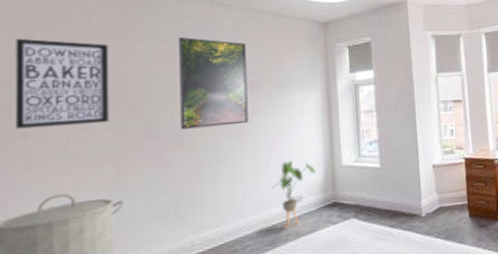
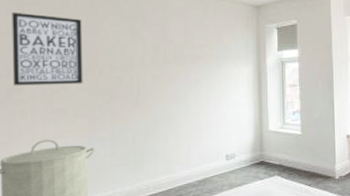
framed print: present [179,37,248,129] -> none [137,15,192,93]
house plant: present [273,161,315,229] -> none [211,124,246,180]

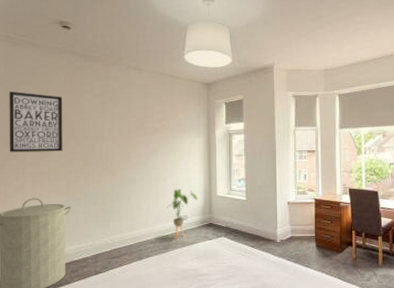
house plant: none [211,124,246,180] -> present [167,189,197,239]

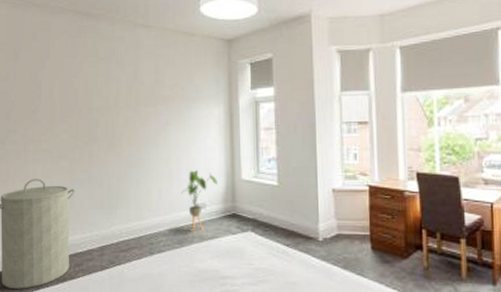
wall art: present [9,91,63,153] -> none [10,58,65,127]

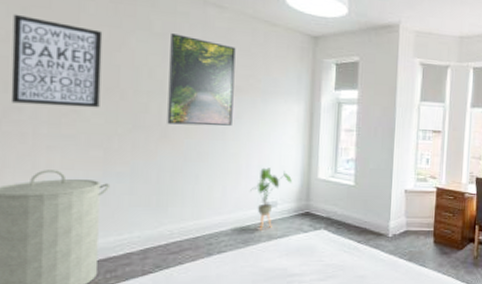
wall art: none [10,58,65,127] -> present [10,13,103,108]
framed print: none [112,56,163,135] -> present [167,33,236,126]

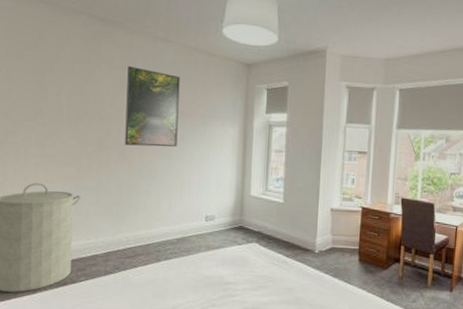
wall art: present [10,13,103,108] -> none [9,55,76,132]
house plant: present [250,167,292,230] -> none [192,184,228,241]

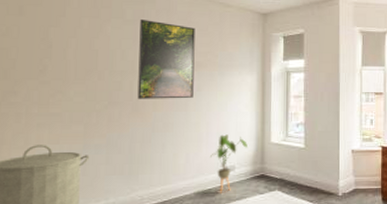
house plant: none [192,184,228,241] -> present [210,134,247,193]

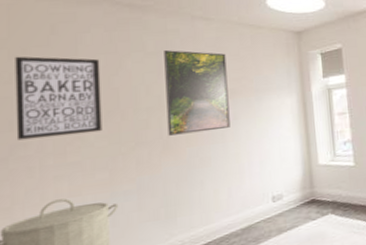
wall art: none [8,12,84,88] -> present [15,56,102,141]
house plant: present [210,134,247,193] -> none [255,162,294,225]

